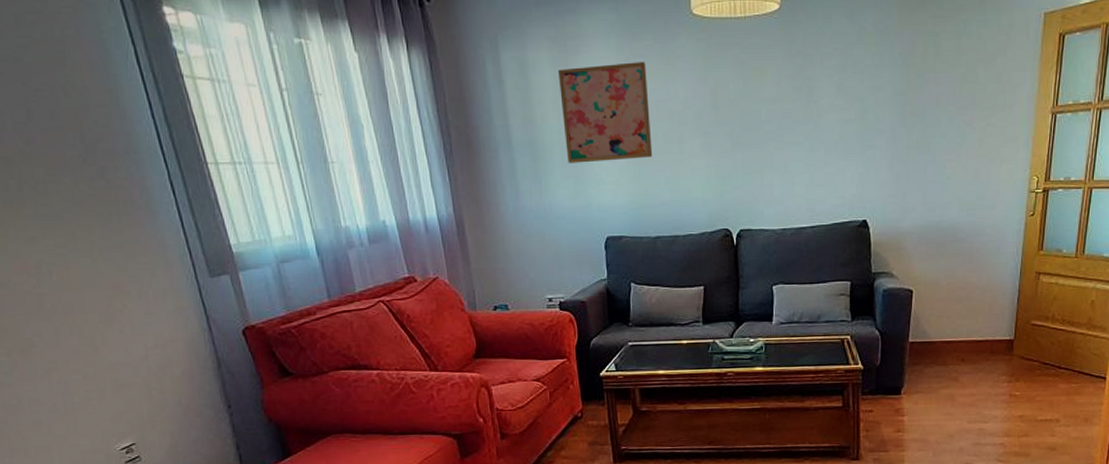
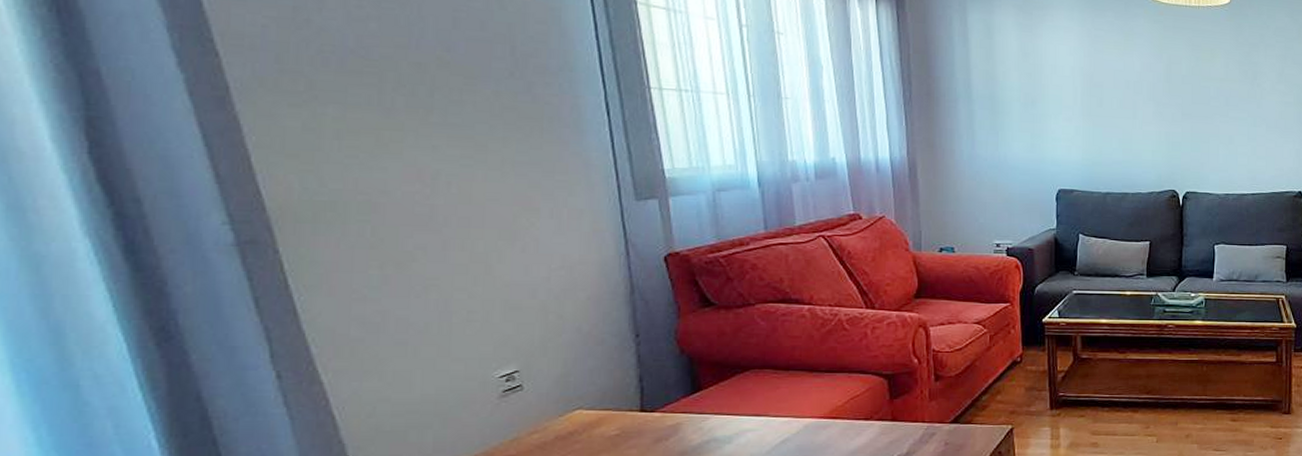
wall art: present [557,62,653,163] -> none [1022,34,1108,121]

